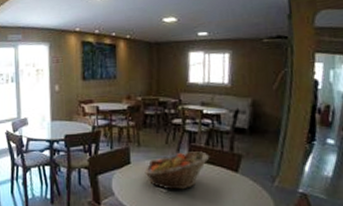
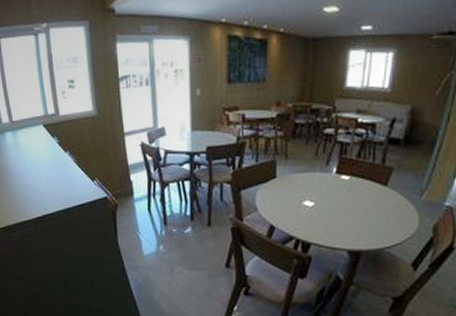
fruit basket: present [144,151,210,190] -> none [290,164,360,205]

